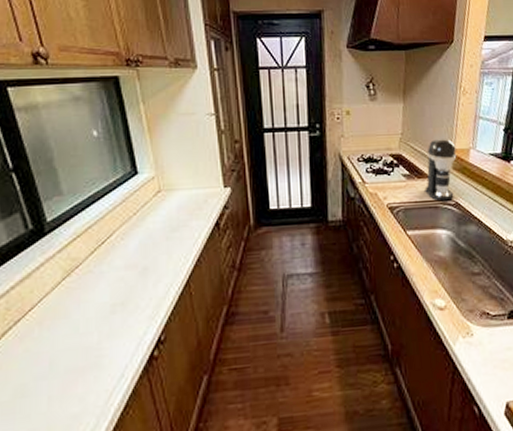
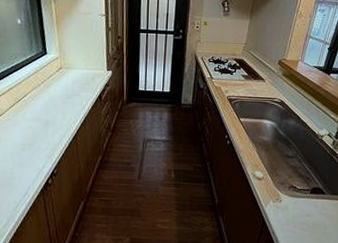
coffee maker: present [424,139,457,201] -> none [258,51,287,99]

